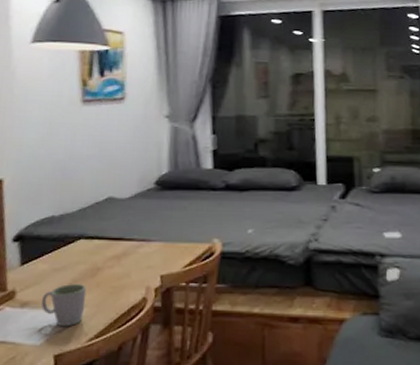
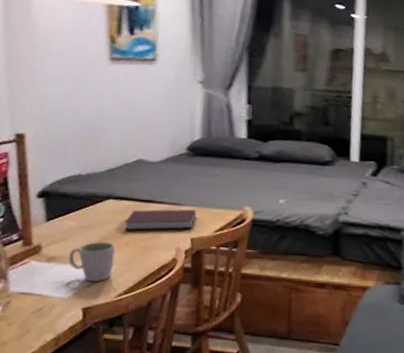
notebook: none [95,245,165,270] -> present [124,209,196,231]

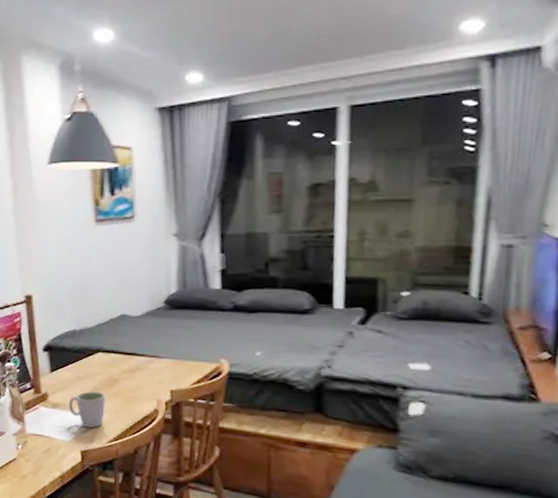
notebook: present [124,209,196,231] -> none [112,361,175,382]

